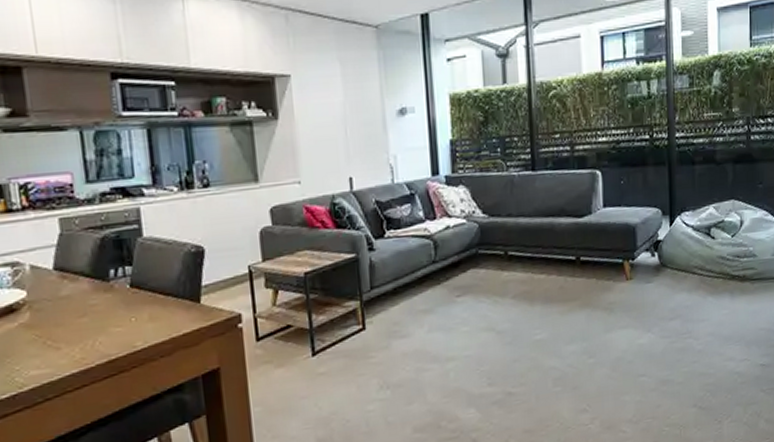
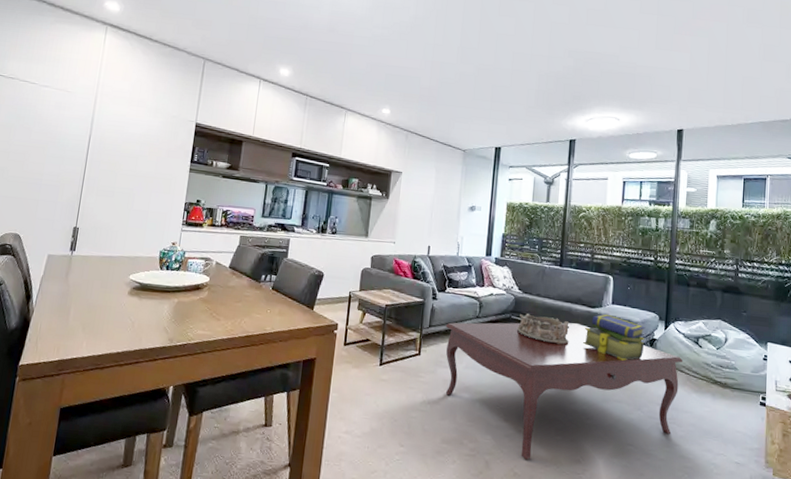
coffee table: none [392,241,694,425] -> present [445,322,682,460]
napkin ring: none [487,240,556,276] -> present [516,314,569,345]
stack of books: none [573,221,648,277] -> present [583,313,646,361]

